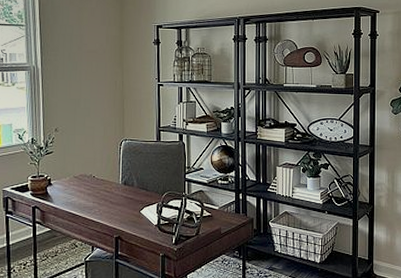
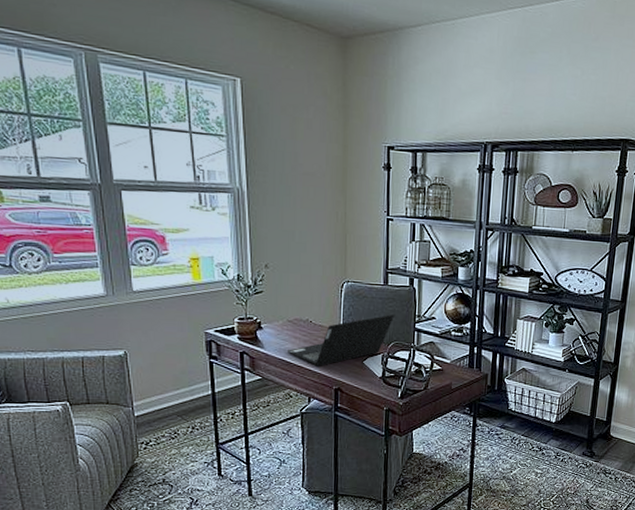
laptop computer: none [73,167,166,218] -> present [286,315,394,367]

